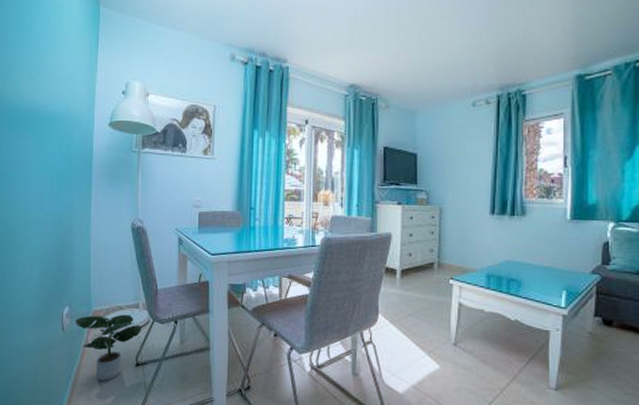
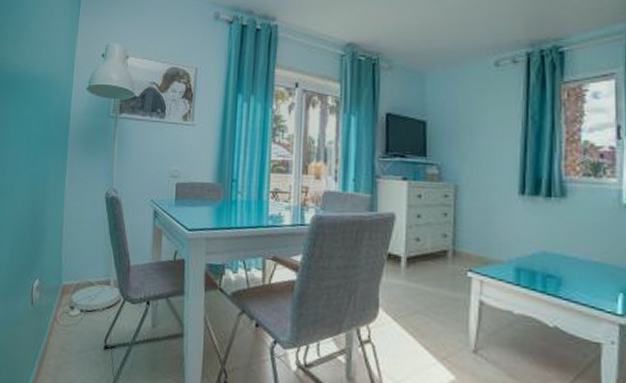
potted plant: present [75,314,142,381] -> none [44,290,113,363]

